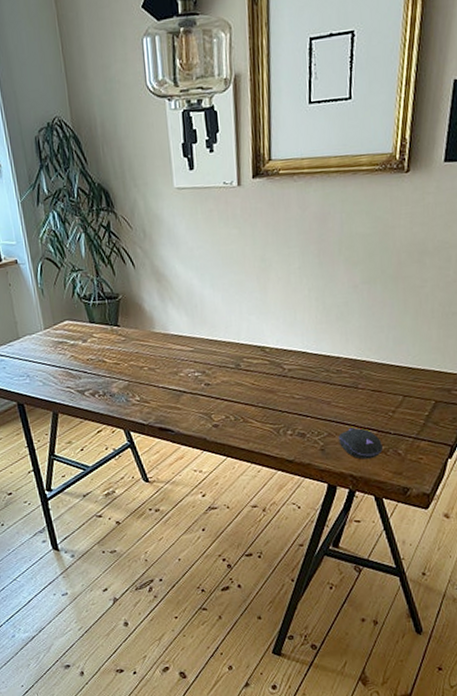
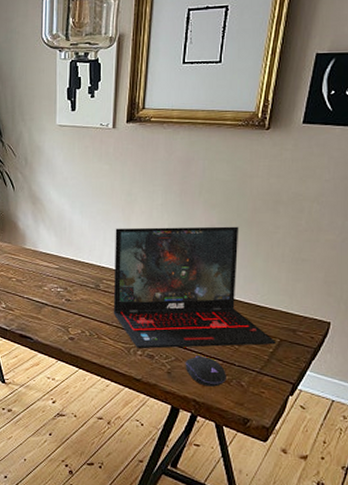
laptop: none [251,284,431,429] -> present [113,226,276,349]

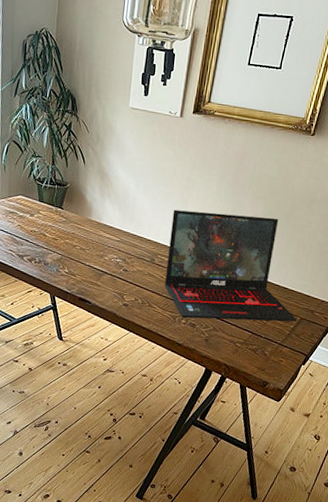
computer mouse: present [185,355,226,387] -> none [220,326,254,354]

